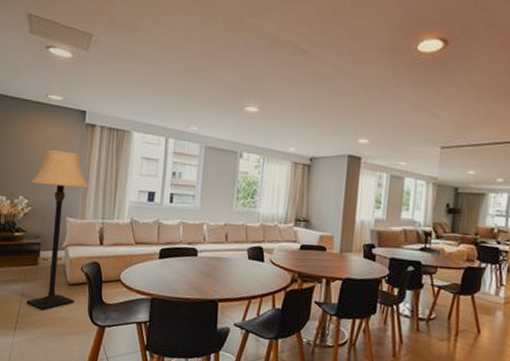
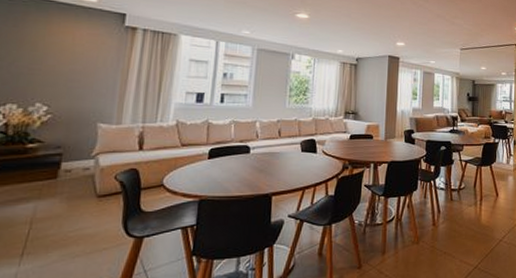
lamp: present [26,150,89,311] -> none [39,53,127,229]

